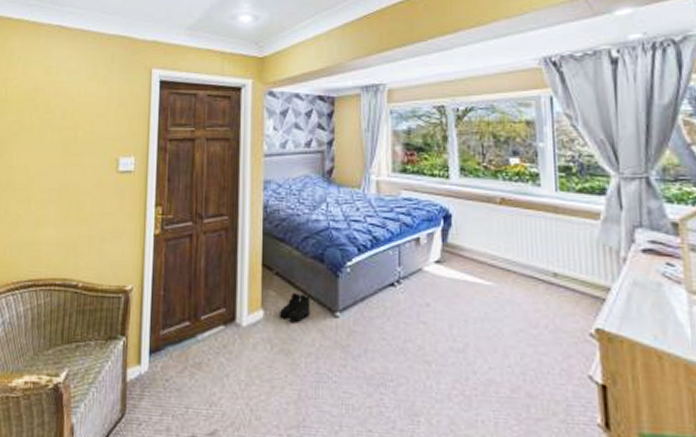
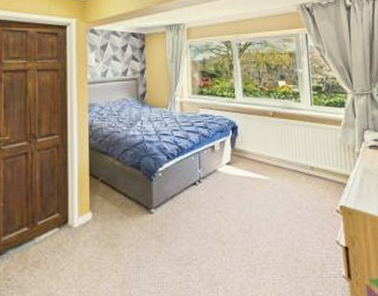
boots: present [280,292,310,320] -> none [106,195,131,218]

